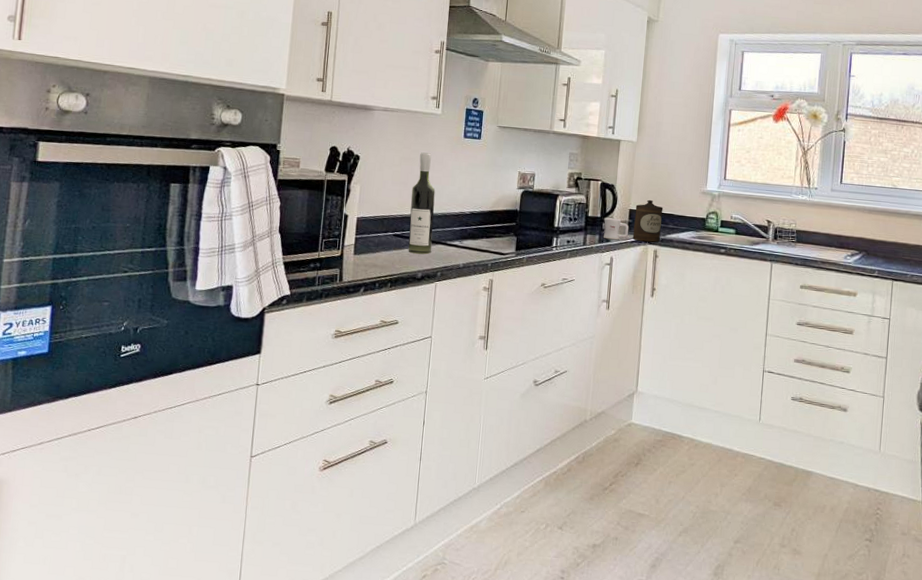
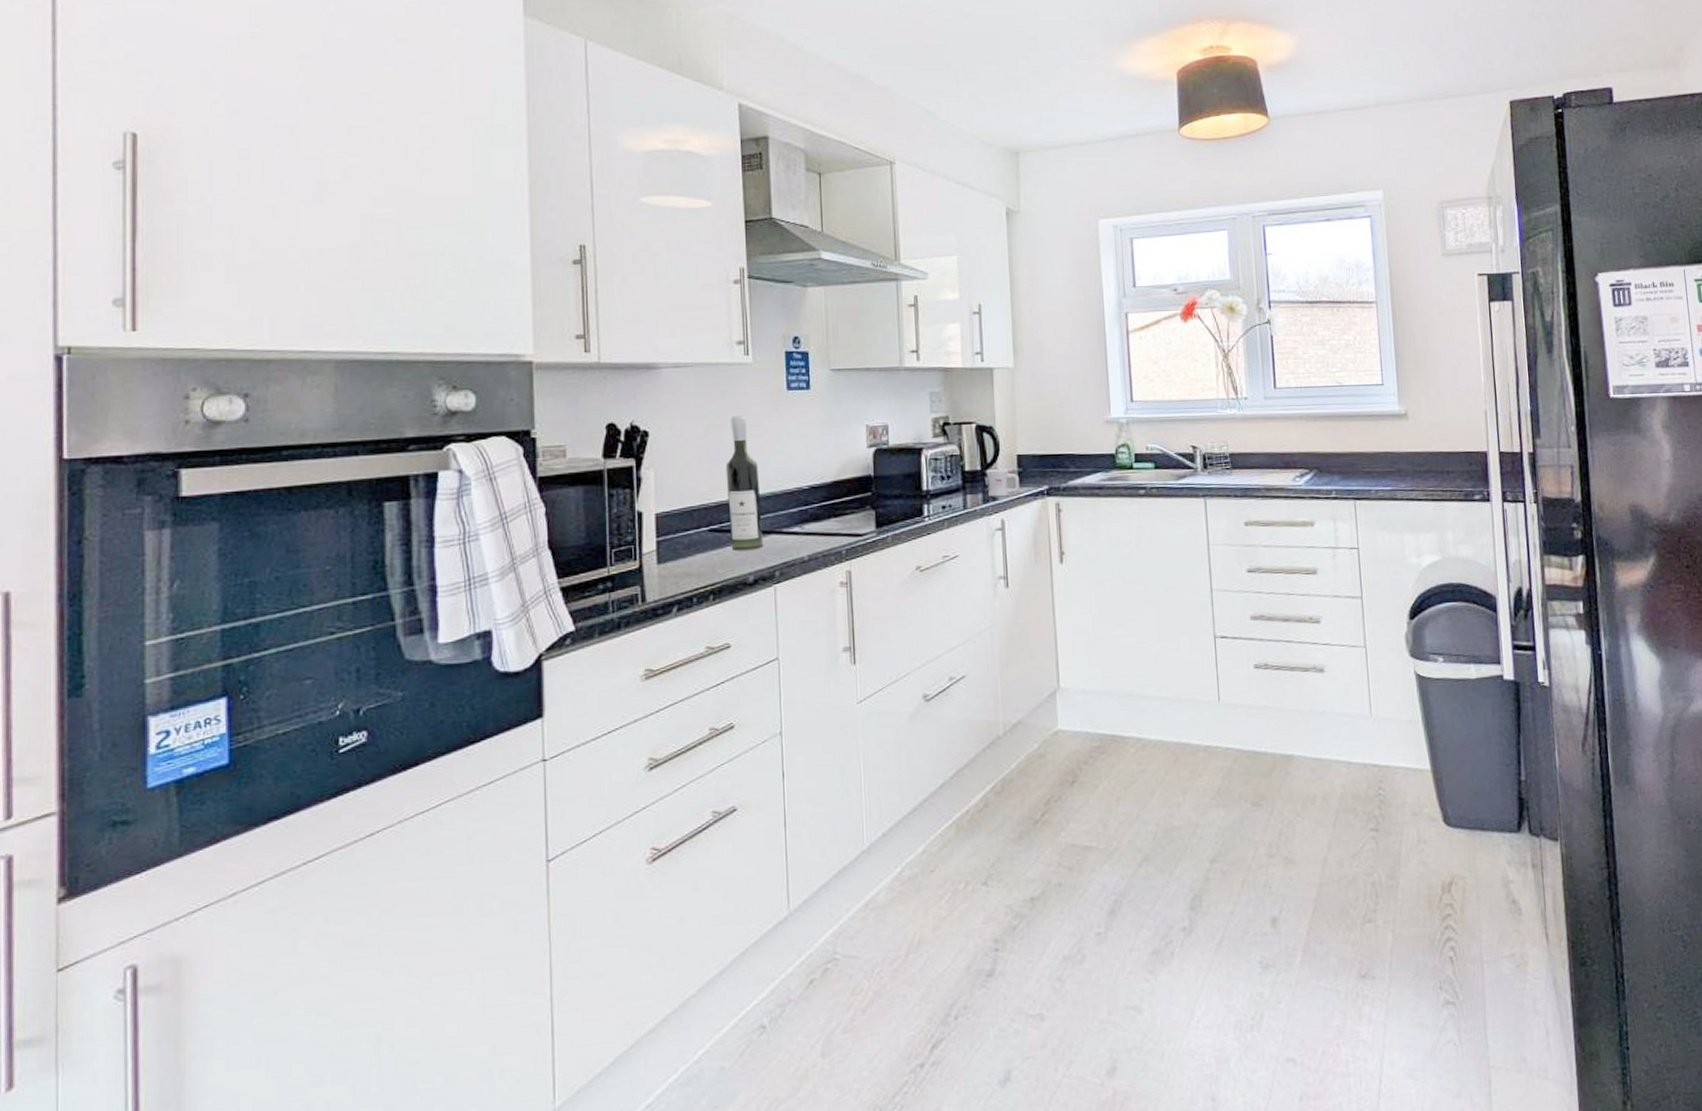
canister: present [633,199,663,242] -> none [1024,439,1061,494]

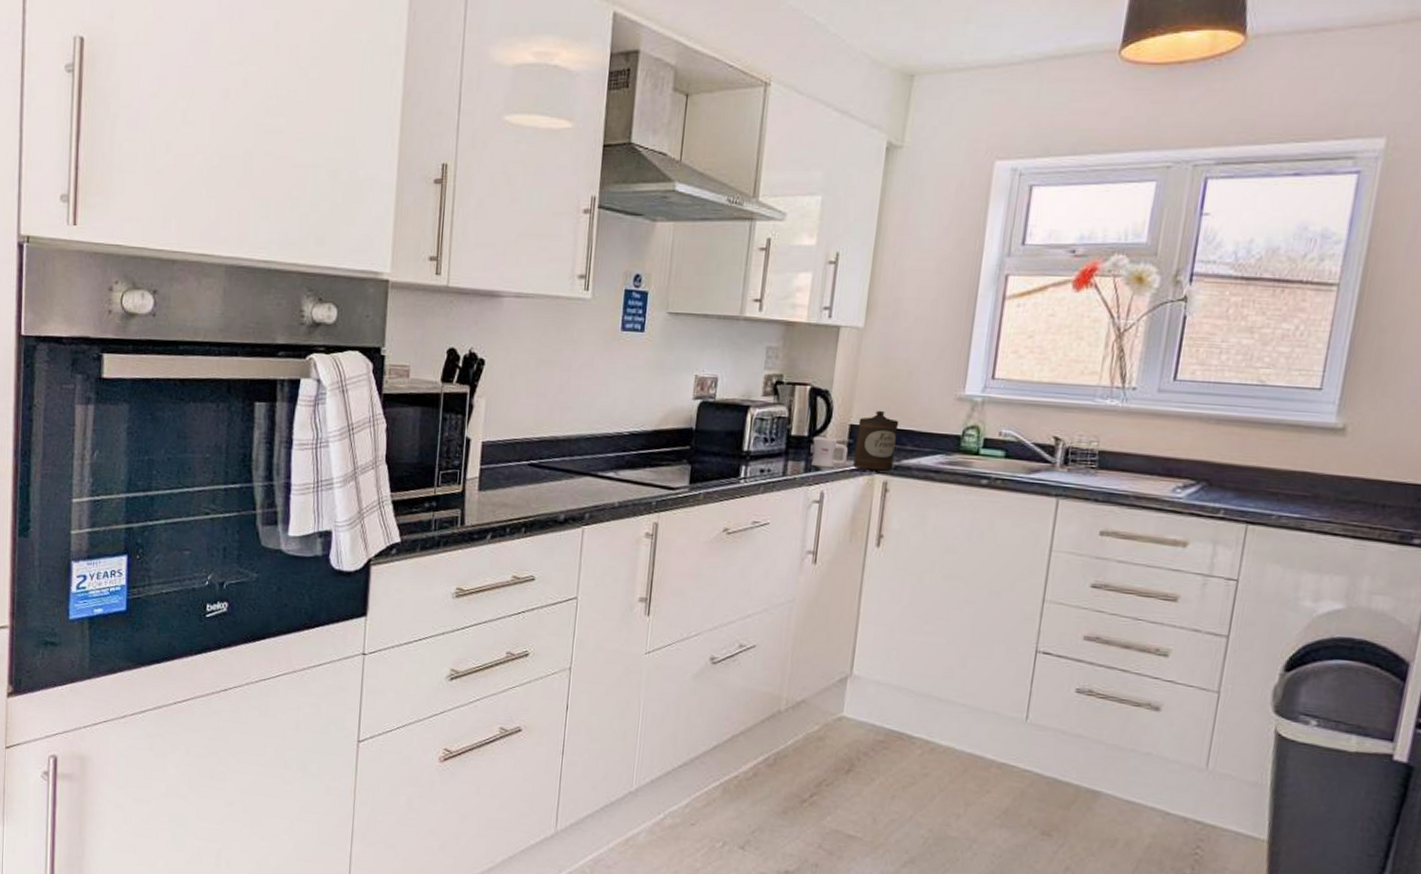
bottle: present [725,415,764,552] -> none [547,352,583,490]
canister: none [1024,439,1061,494] -> present [853,410,899,471]

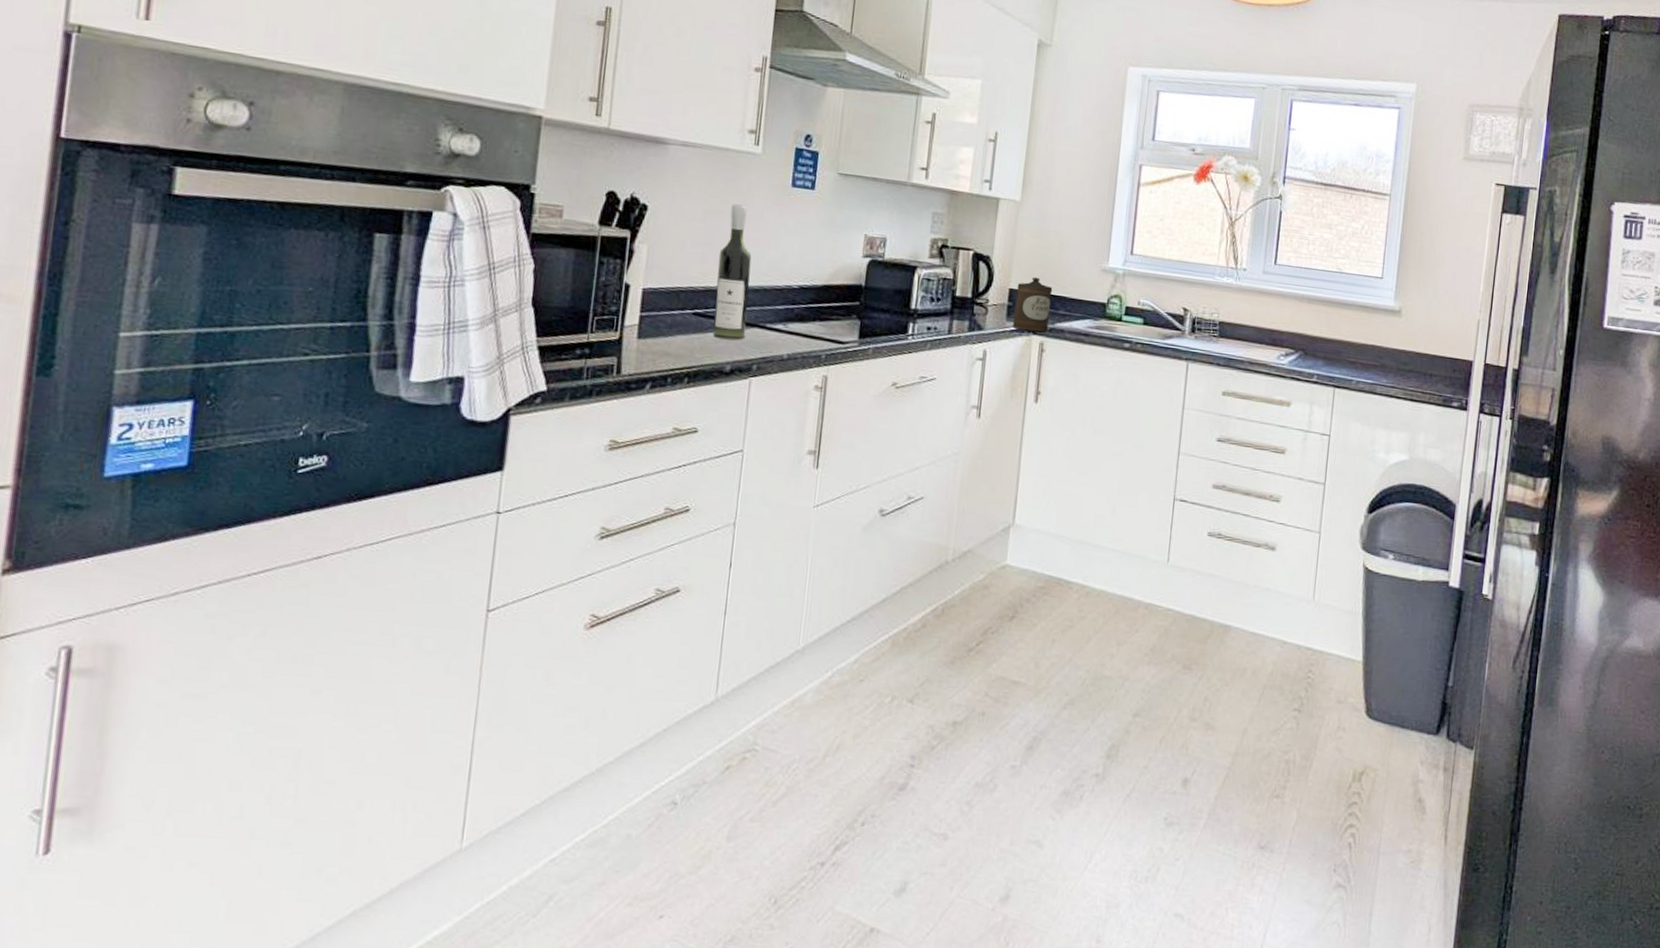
bottle: none [547,352,583,490] -> present [713,204,752,341]
mug: present [810,436,848,468] -> none [974,298,1008,328]

